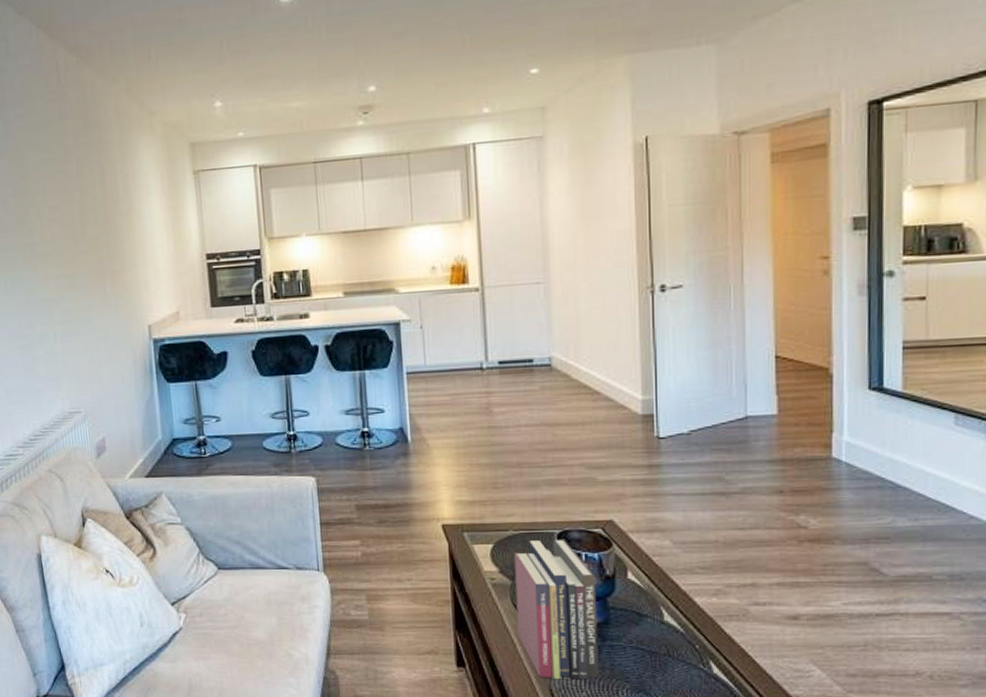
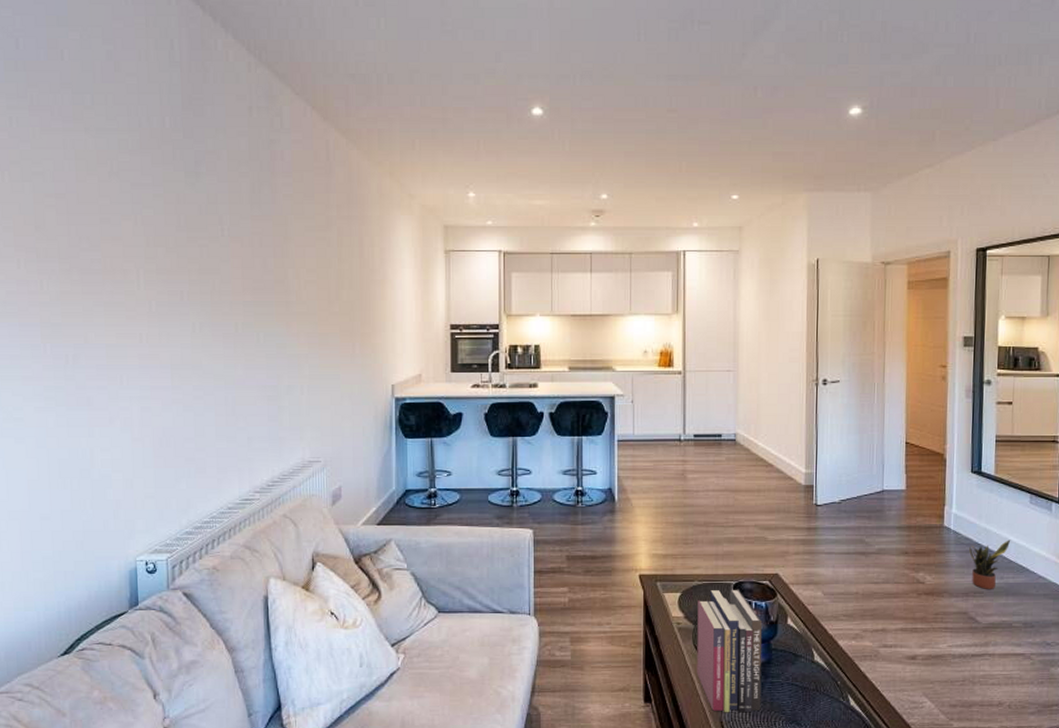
potted plant: none [869,472,928,534] -> present [969,540,1011,589]

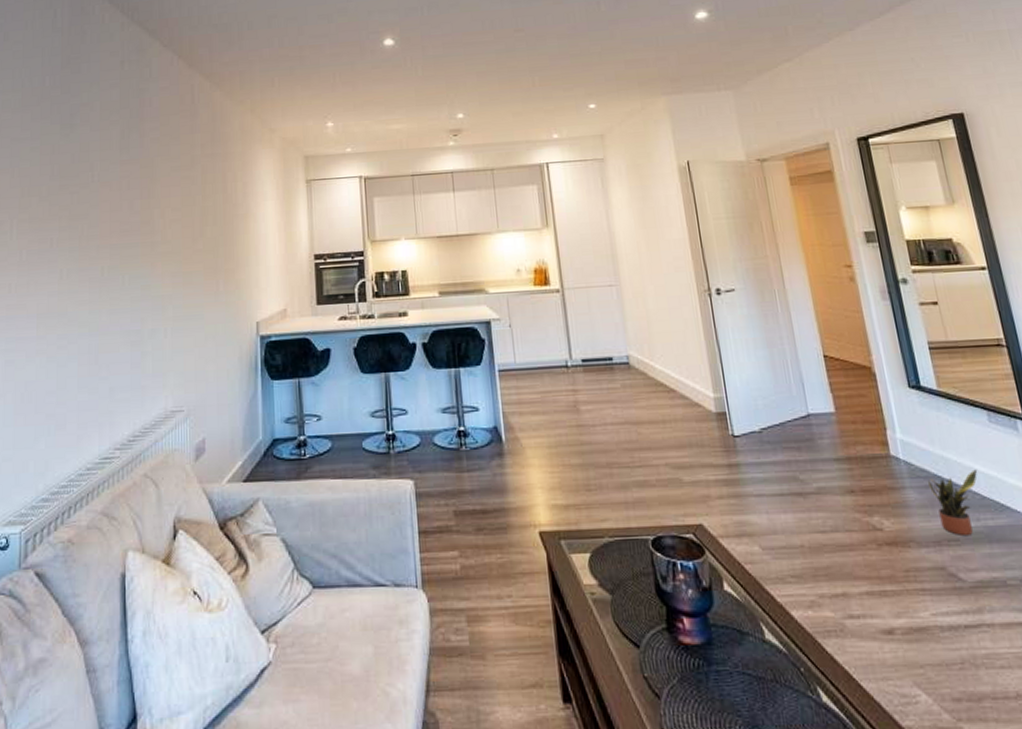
books: present [697,589,762,713] -> none [611,545,710,716]

